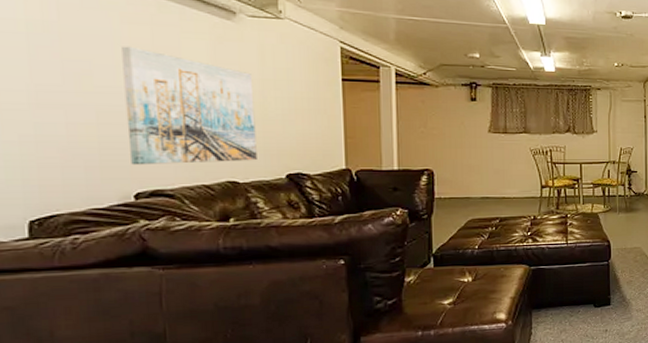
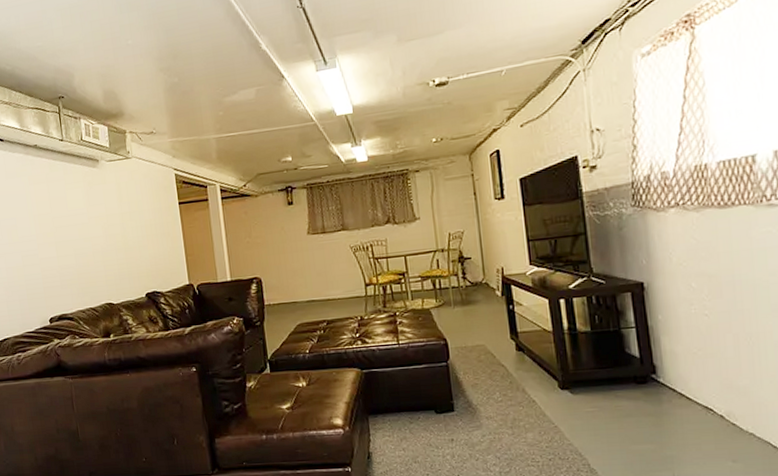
wall art: present [121,46,257,165] -> none [31,202,124,296]

